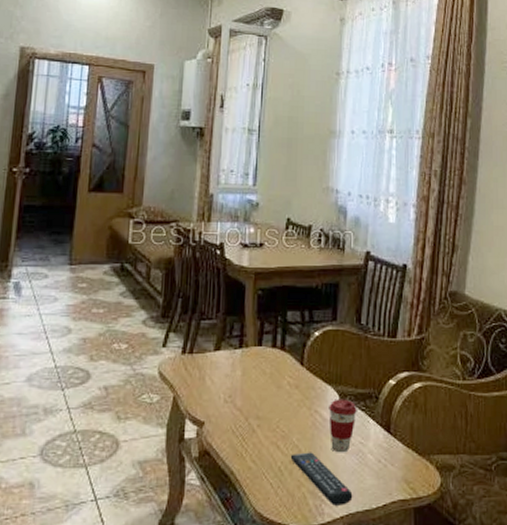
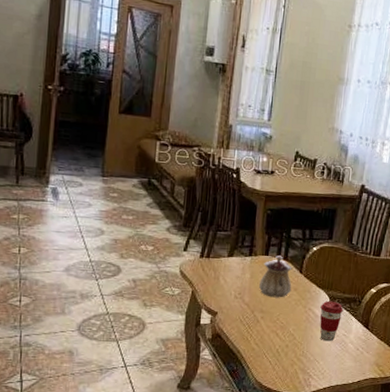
teapot: none [253,345,292,399] -> present [259,255,293,298]
remote control: present [290,452,353,506] -> none [286,339,335,380]

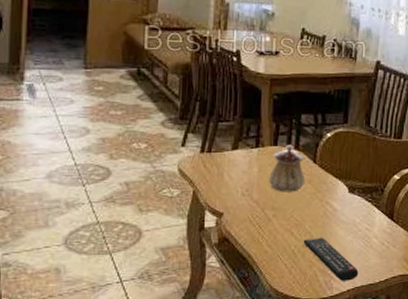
remote control: none [286,339,335,380] -> present [303,237,359,281]
coffee cup: present [320,300,343,342] -> none [338,192,364,238]

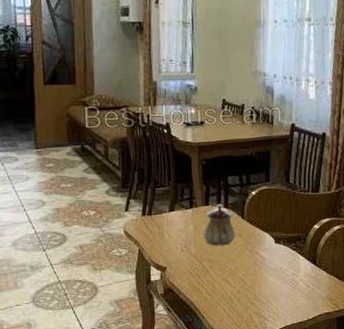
remote control: present [303,237,359,281] -> none [238,283,289,321]

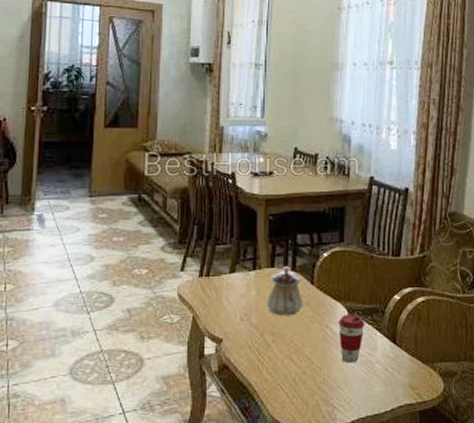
coffee cup: none [266,242,289,283] -> present [338,314,365,364]

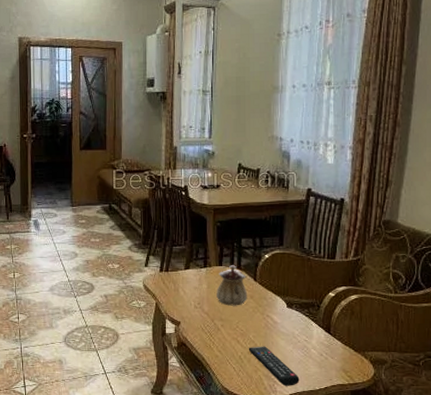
remote control: none [303,363,363,411] -> present [248,346,300,386]
coffee cup: present [338,314,365,364] -> none [278,307,302,348]

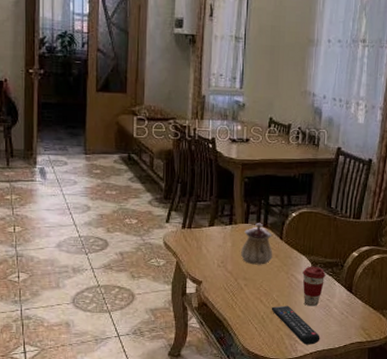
coffee cup: none [278,307,302,348] -> present [302,266,326,307]

